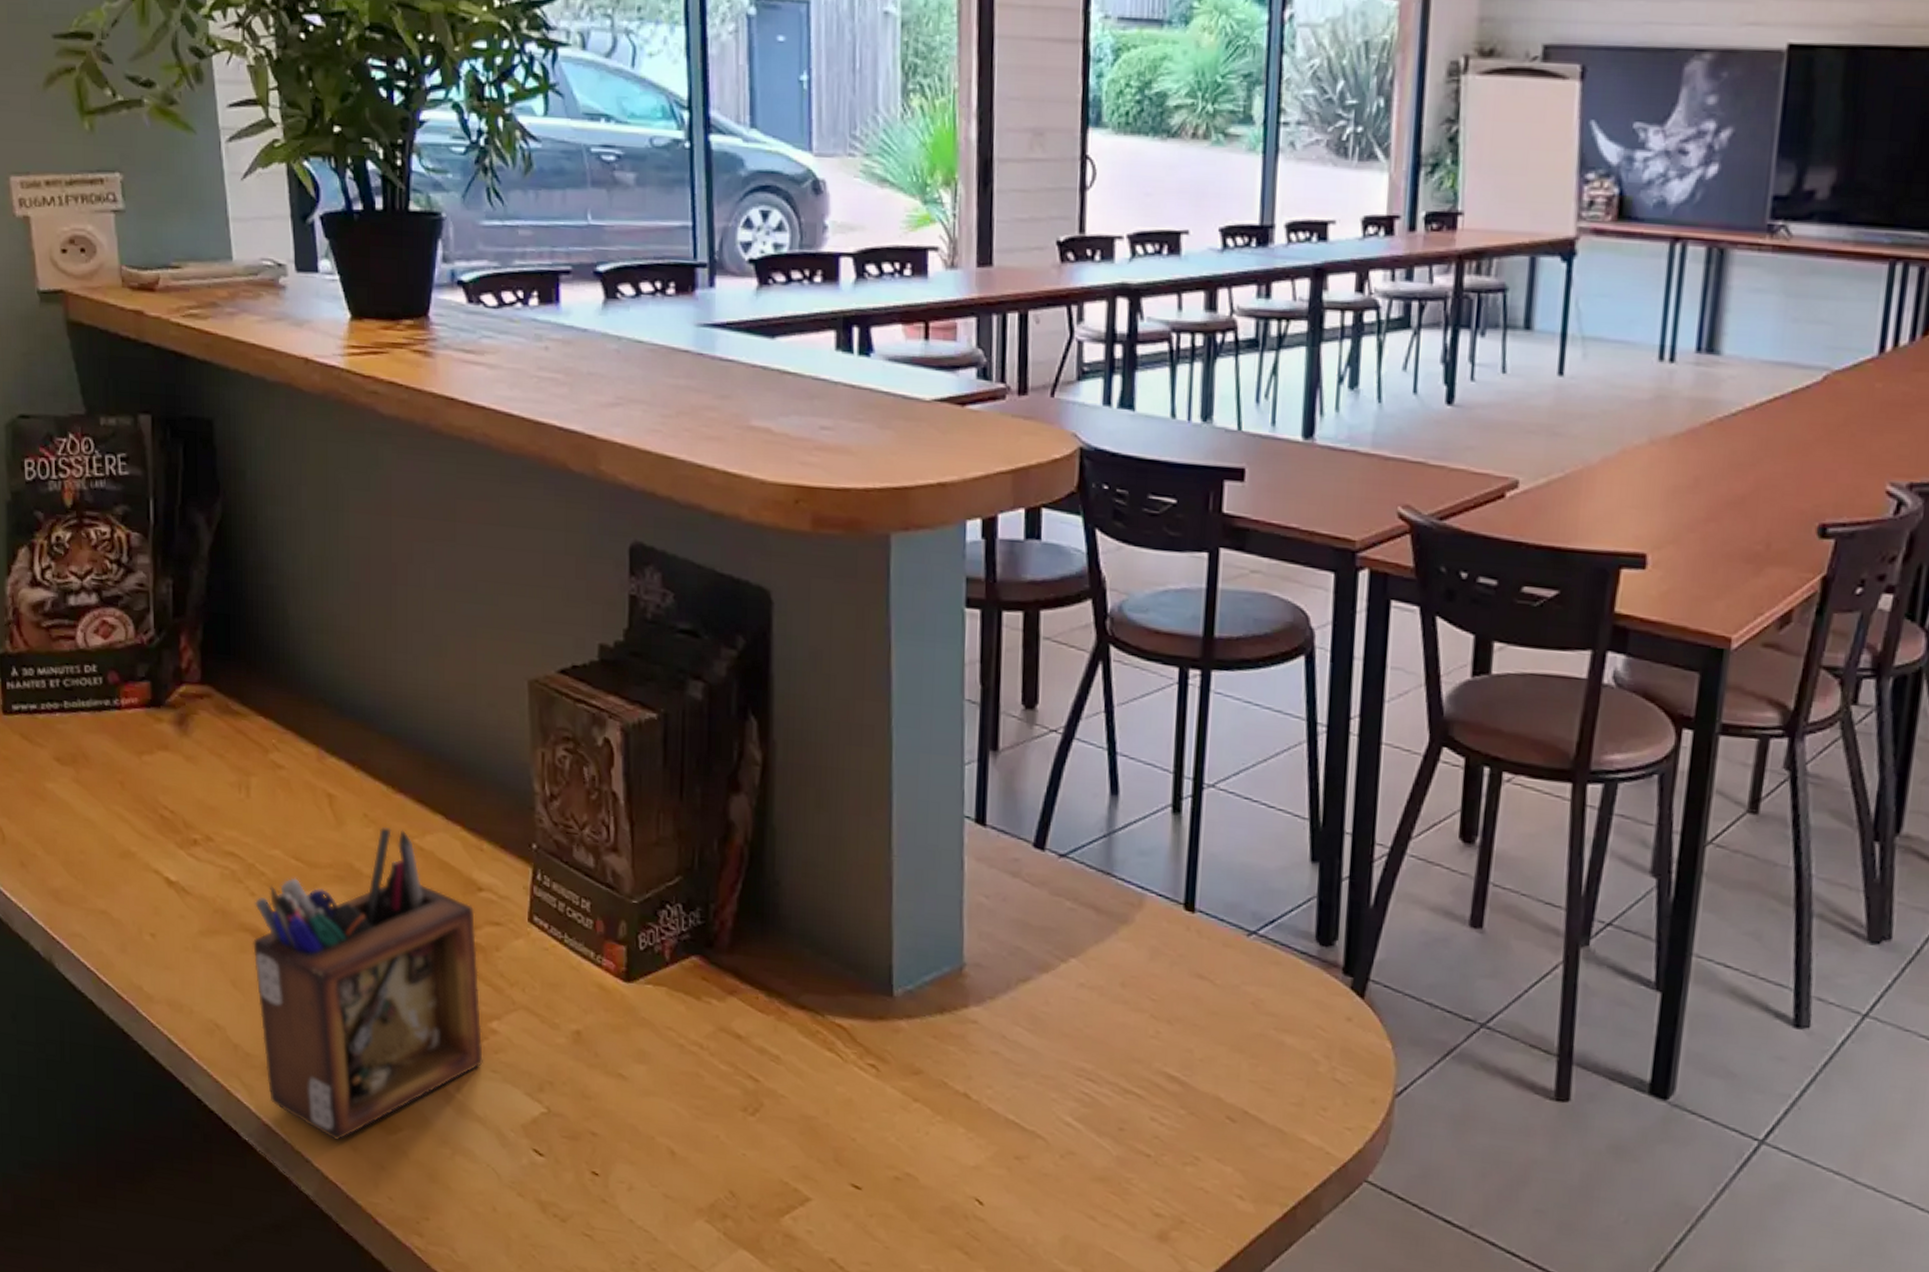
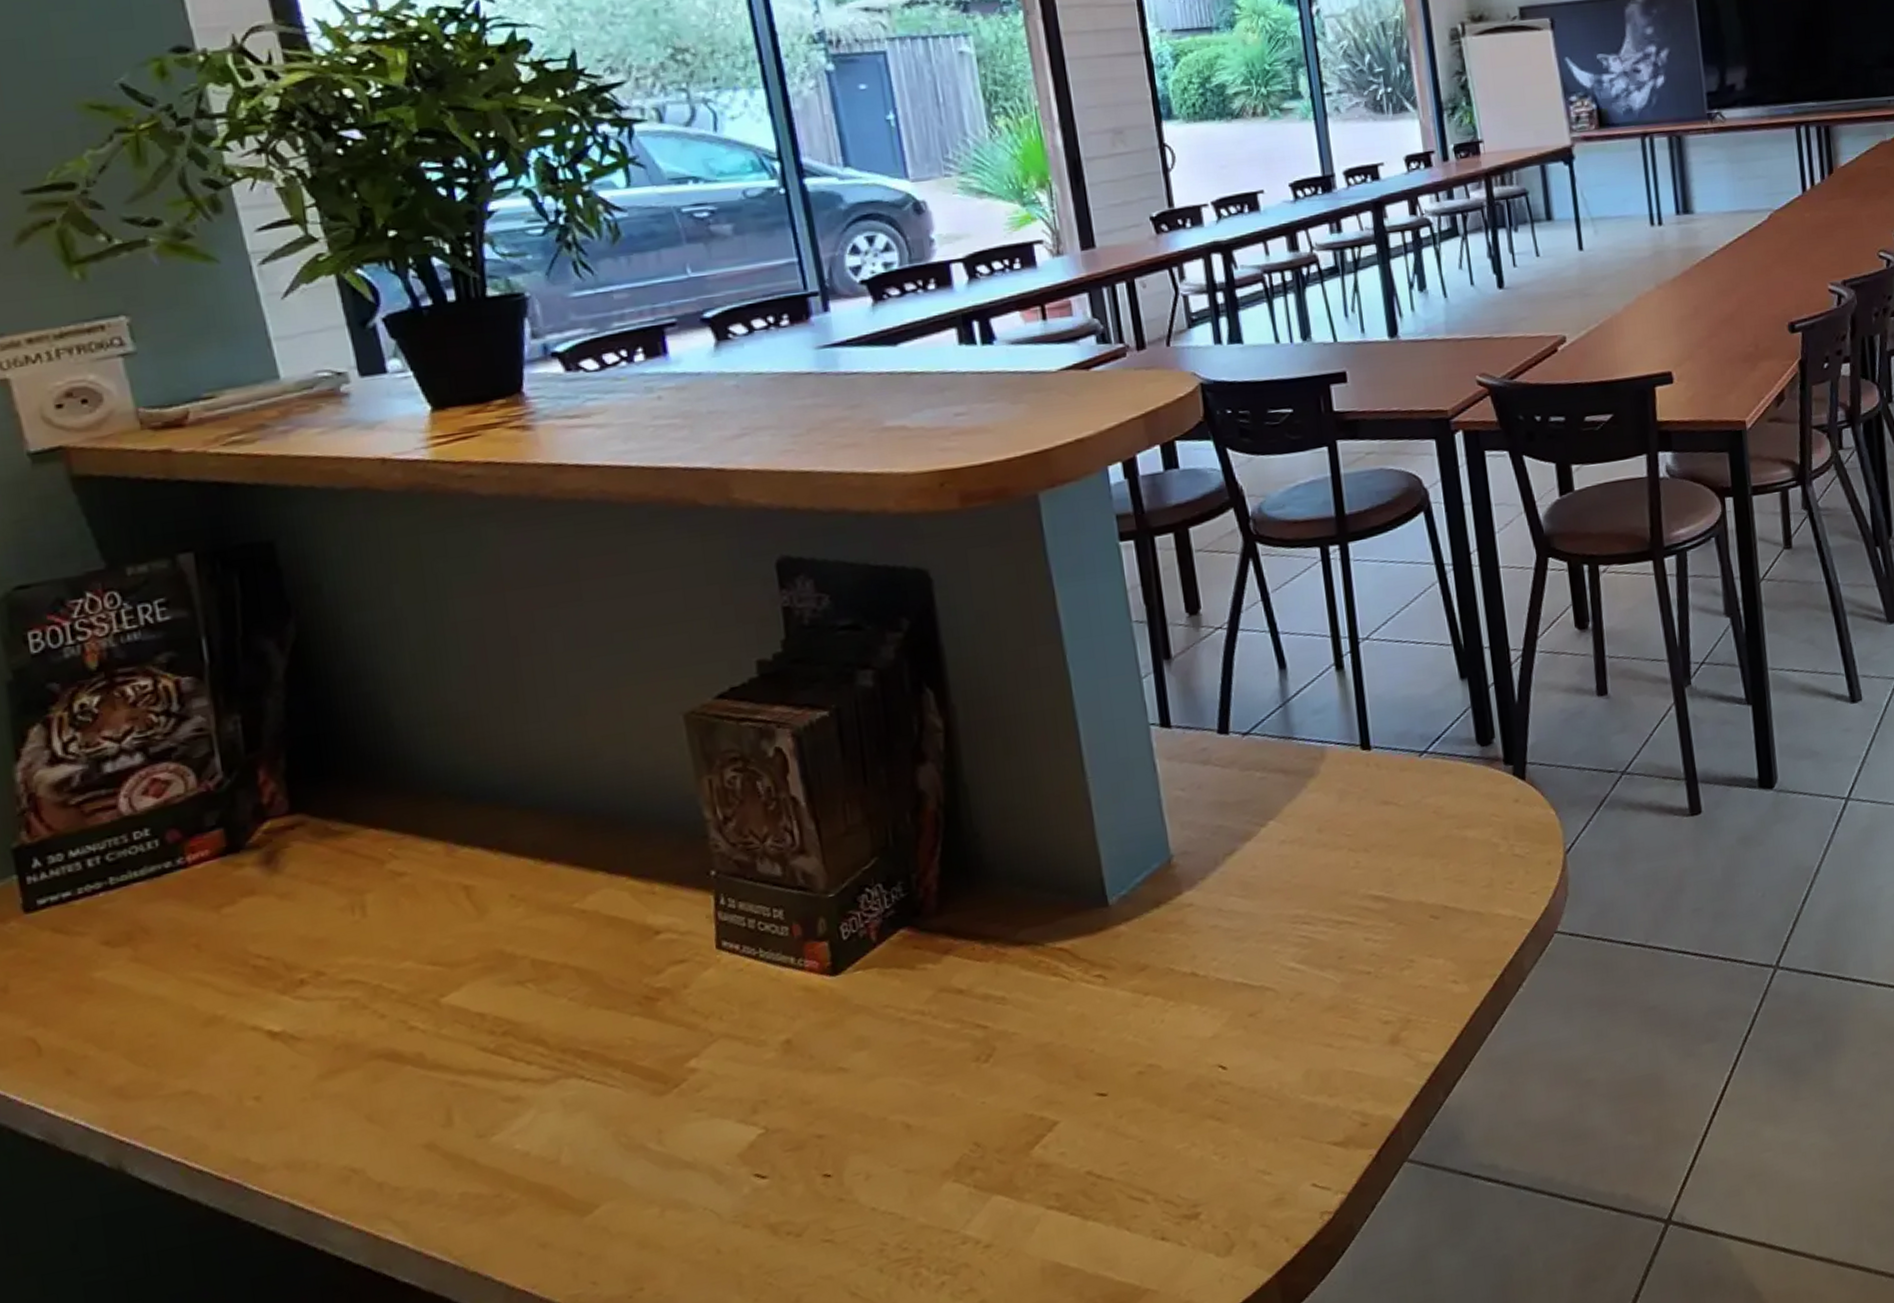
desk organizer: present [253,827,483,1142] -> none [385,898,685,1245]

